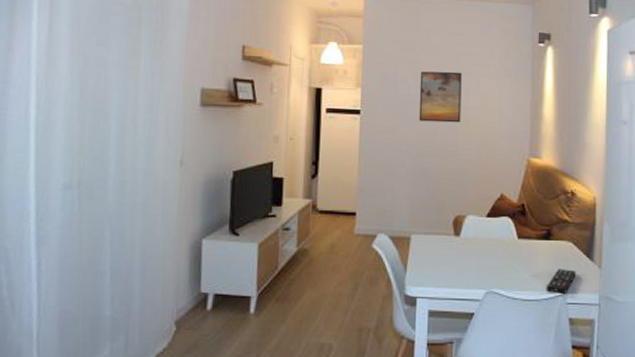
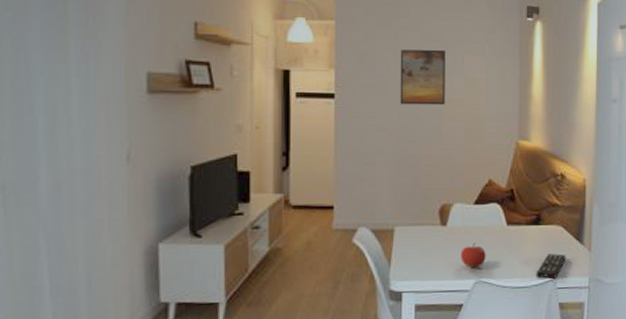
fruit: none [472,254,497,279] -> present [460,243,486,268]

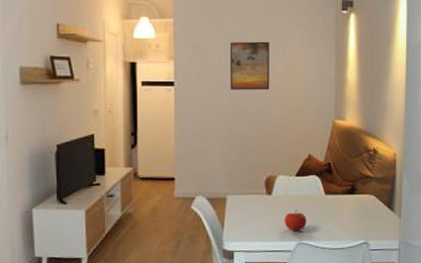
remote control: present [536,253,566,279] -> none [351,219,378,241]

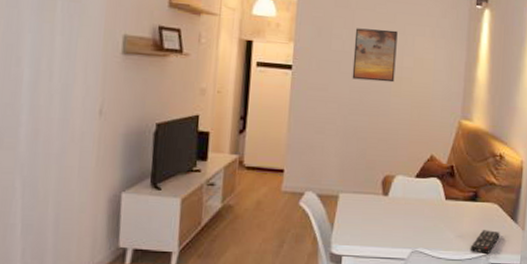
fruit: present [284,210,307,232] -> none [399,214,424,238]
remote control: none [351,219,378,241] -> present [470,230,500,254]

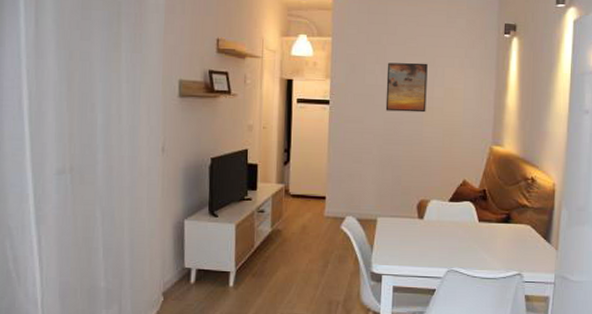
remote control: present [470,230,500,254] -> none [504,250,533,273]

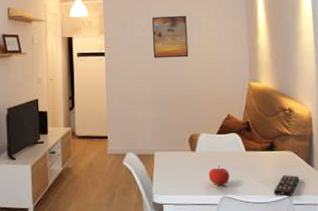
fruit: none [435,236,458,258] -> present [208,165,230,186]
remote control: none [504,250,533,273] -> present [273,175,299,196]

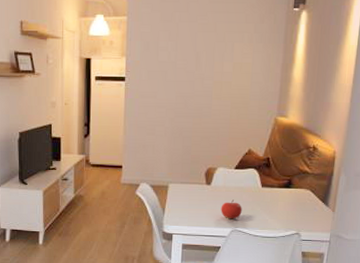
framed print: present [151,15,189,58] -> none [177,39,218,87]
remote control: present [273,175,299,196] -> none [283,212,312,232]

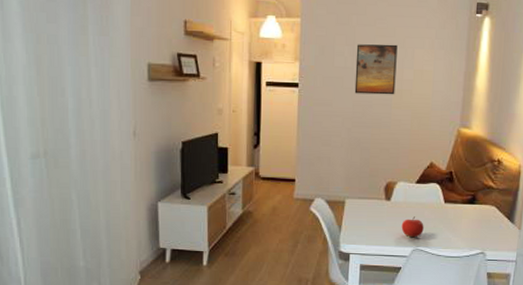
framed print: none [177,39,218,87] -> present [354,44,398,95]

